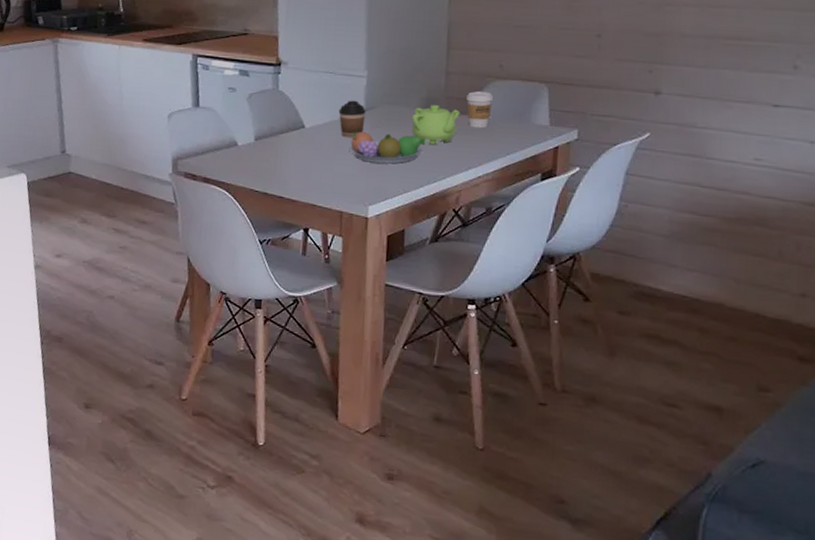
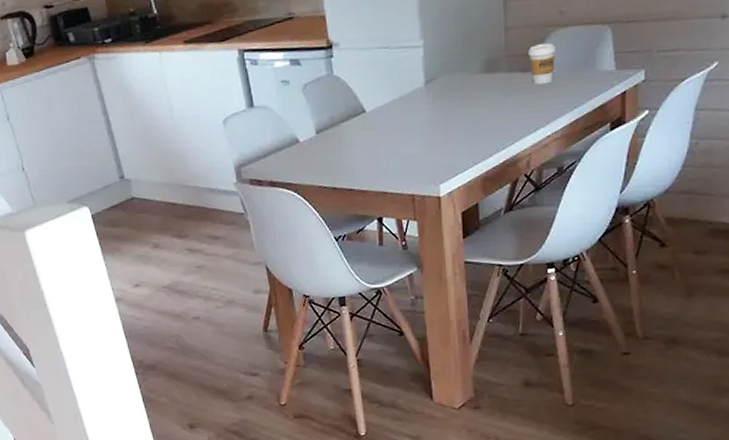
coffee cup: present [338,100,366,138] -> none [398,74,427,117]
fruit bowl: present [349,131,426,164] -> none [413,103,491,139]
teapot: present [411,104,460,146] -> none [473,65,523,111]

